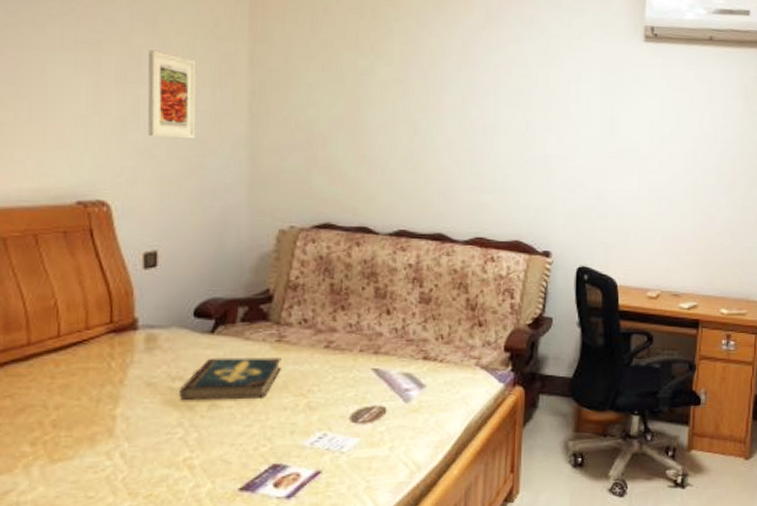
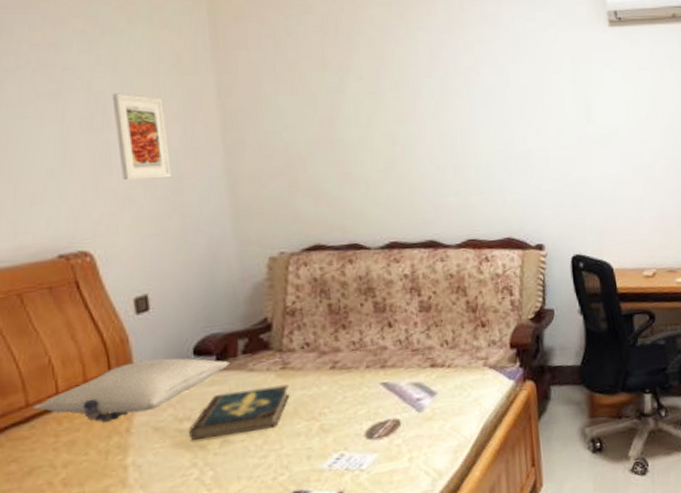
pillow: none [32,316,228,370] -> present [31,358,230,423]

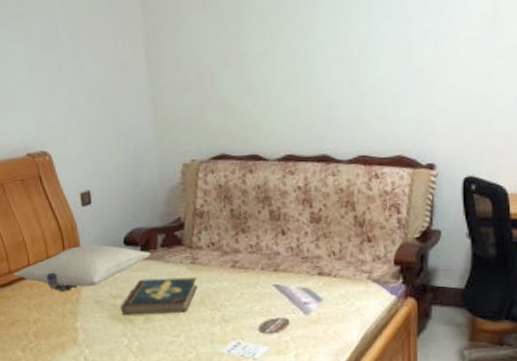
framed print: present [113,93,172,181] -> none [62,13,107,92]

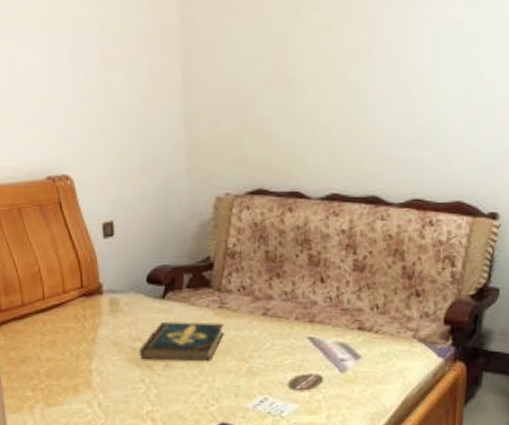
pillow: present [12,245,151,292] -> none [25,281,176,330]

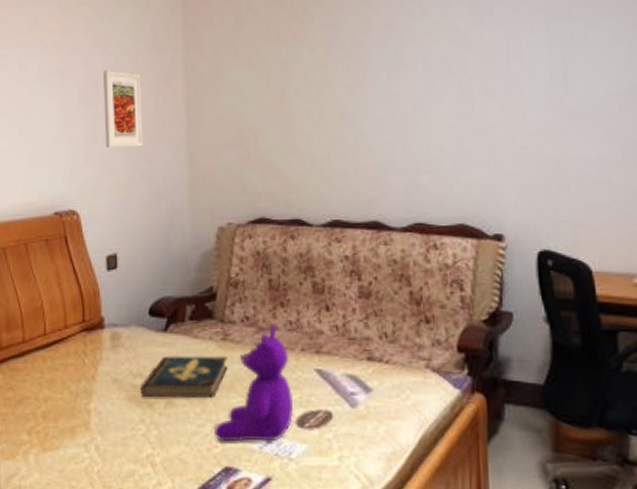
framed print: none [93,23,138,111] -> present [104,70,143,148]
teddy bear: none [211,295,285,401] -> present [215,325,293,442]

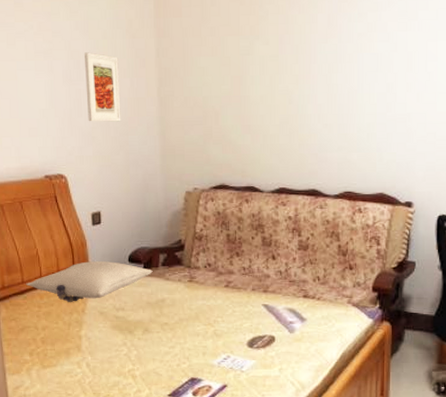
pillow: none [26,315,178,366] -> present [25,261,153,302]
book: present [140,356,228,399] -> none [122,294,193,327]
teddy bear: present [215,325,293,442] -> none [183,270,244,359]

